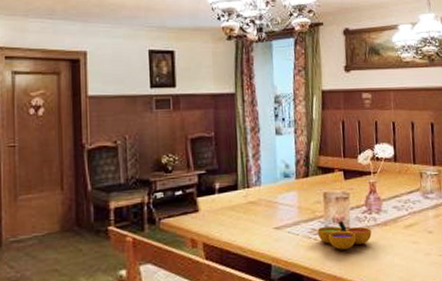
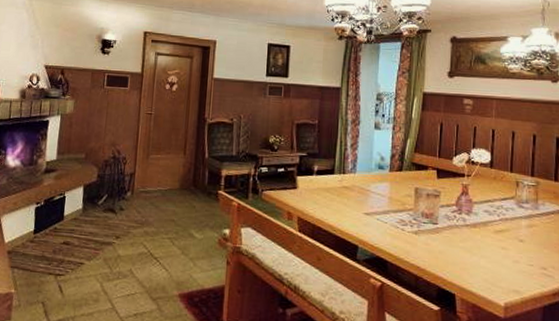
decorative bowl: present [317,221,372,250] -> none [405,216,460,244]

